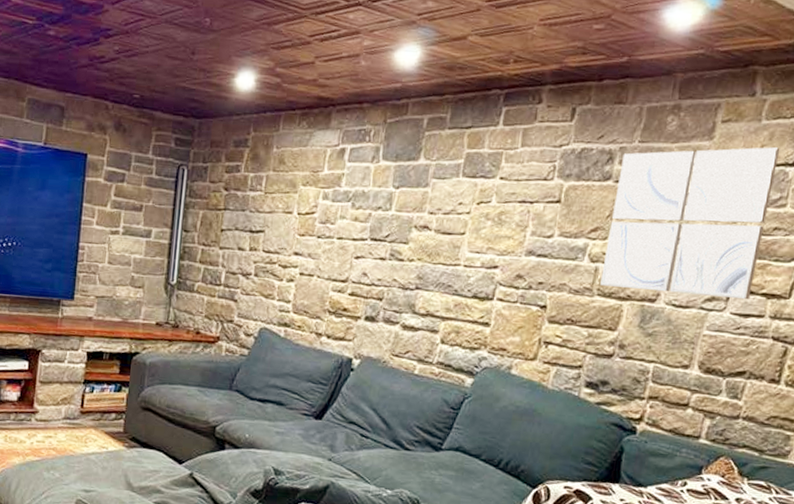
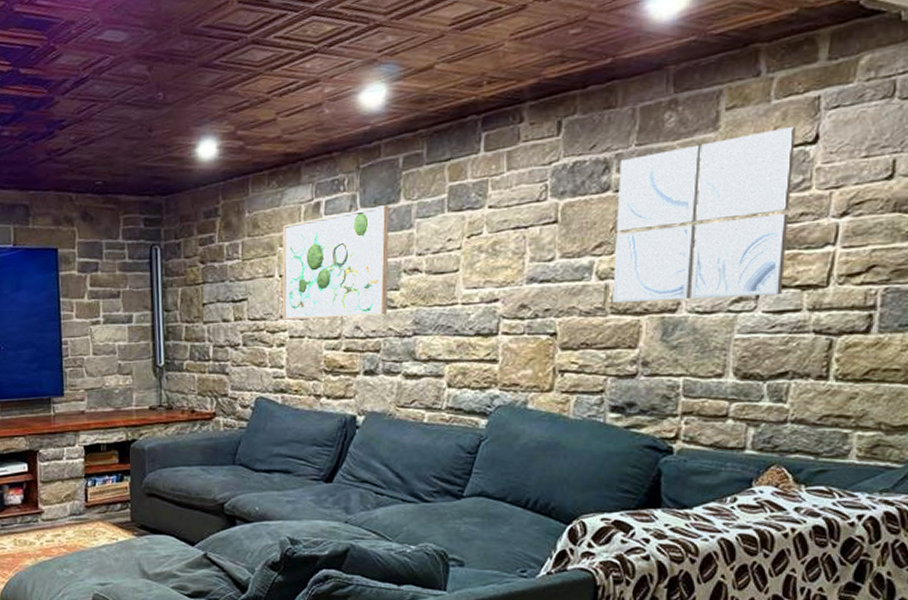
wall art: none [295,161,409,266] -> present [282,205,390,320]

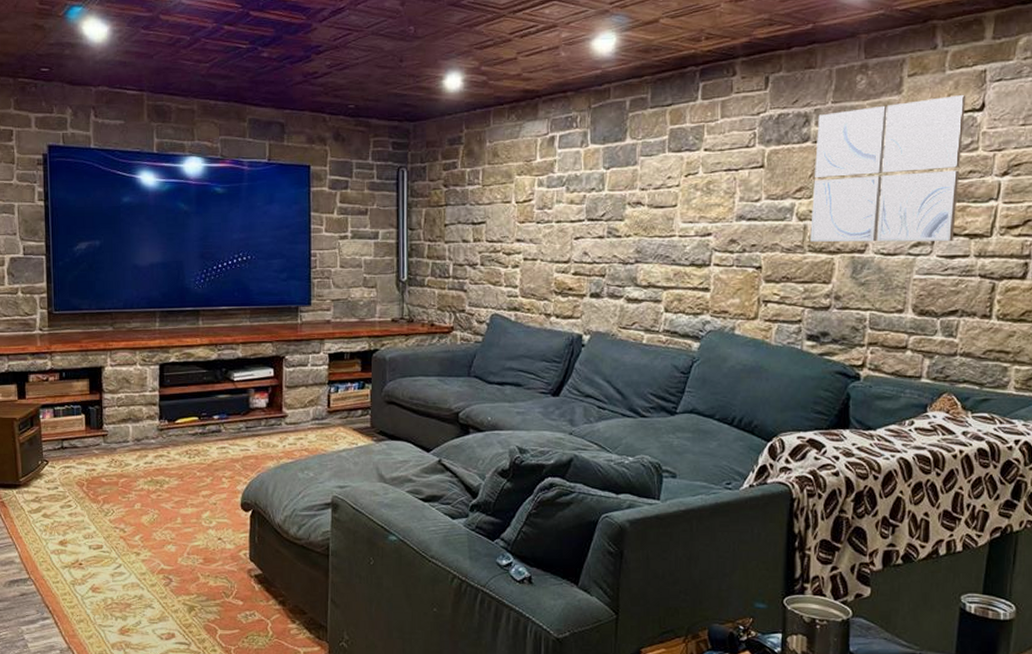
wall art: present [282,205,390,320] -> none [517,143,617,243]

